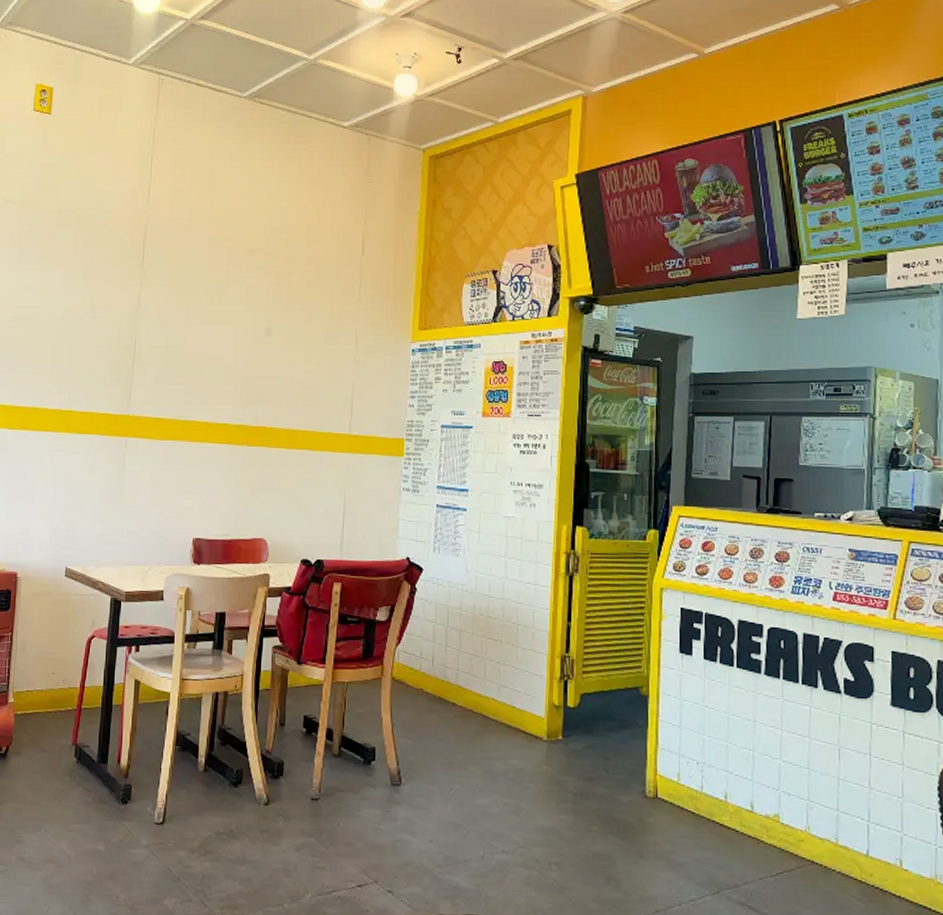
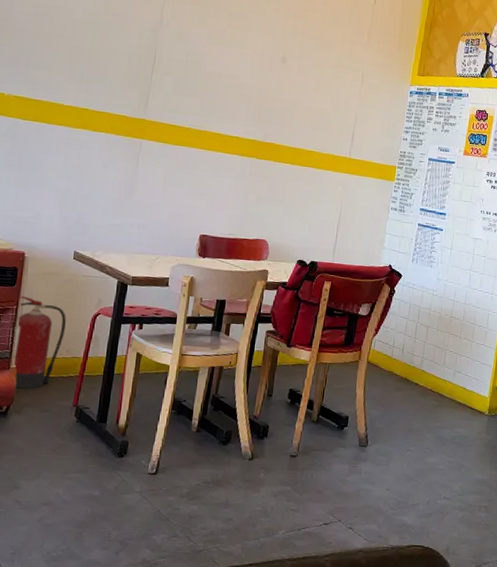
fire extinguisher: none [10,620,61,727] -> present [13,295,66,390]

